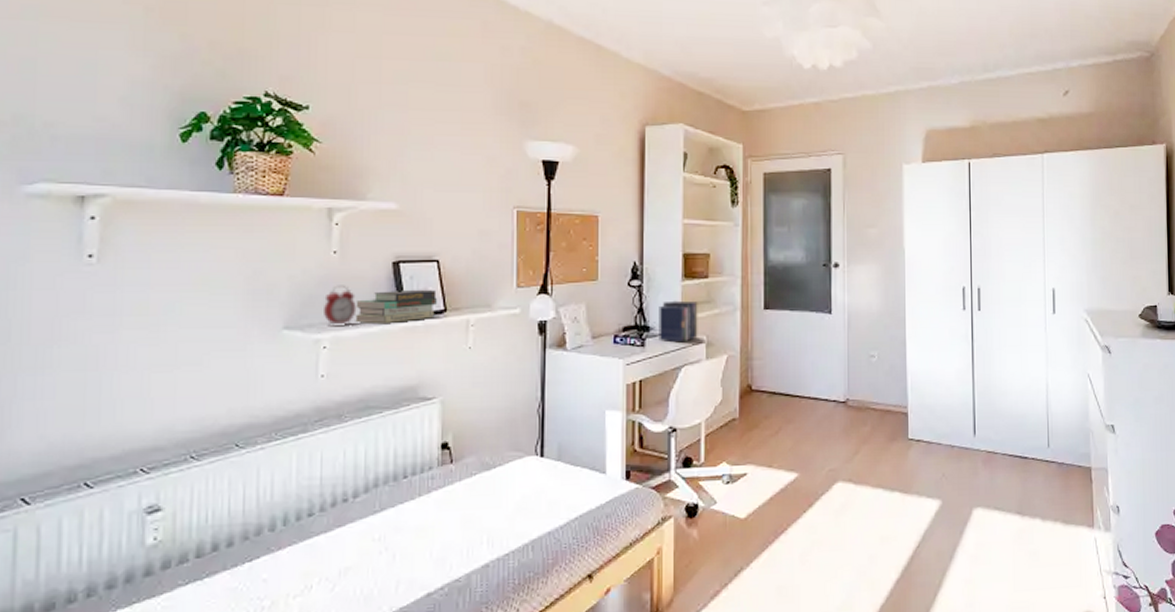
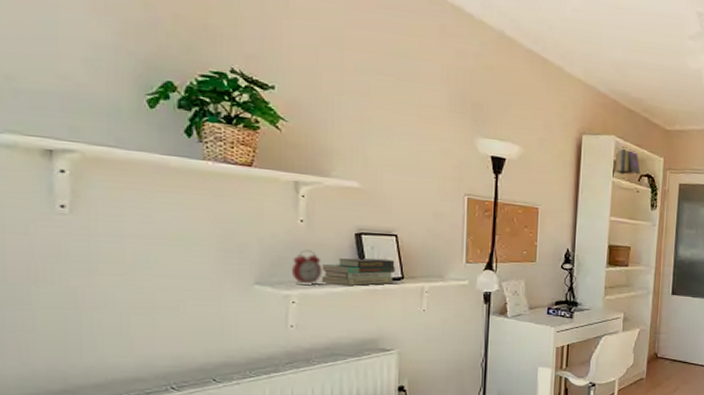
books: present [659,300,698,343] -> none [584,282,619,317]
books: none [685,135,716,168] -> present [614,147,641,175]

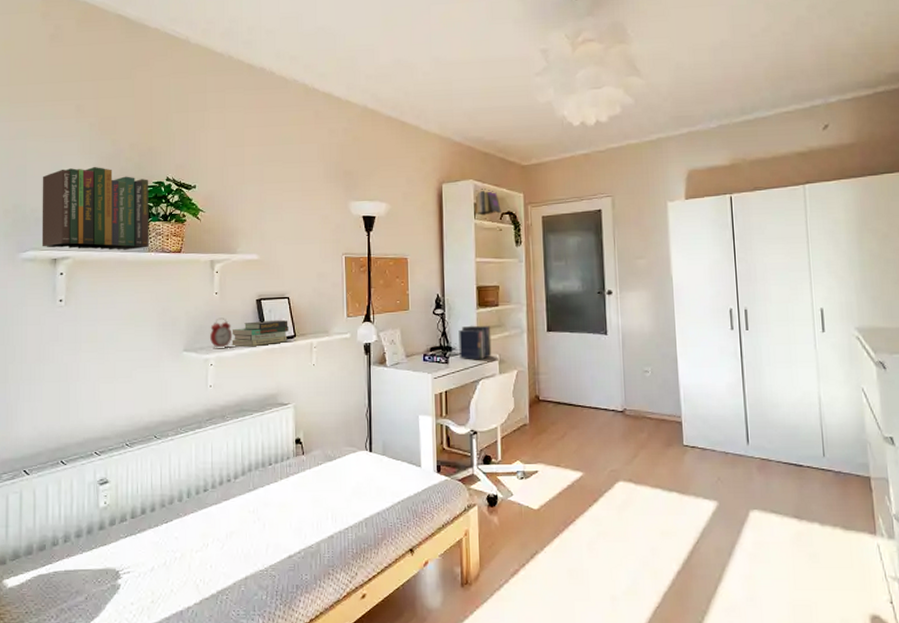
books: none [22,27,204,155] -> present [41,166,149,251]
books: none [584,282,619,317] -> present [458,325,492,360]

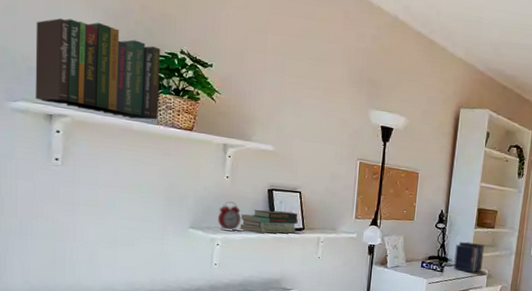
books: present [475,189,501,216] -> none [487,120,511,146]

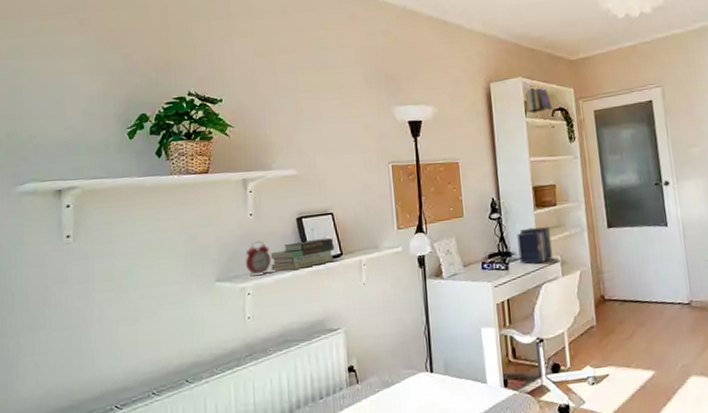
books: present [35,18,161,120] -> none [41,84,171,179]
books: none [487,120,511,146] -> present [524,85,553,114]

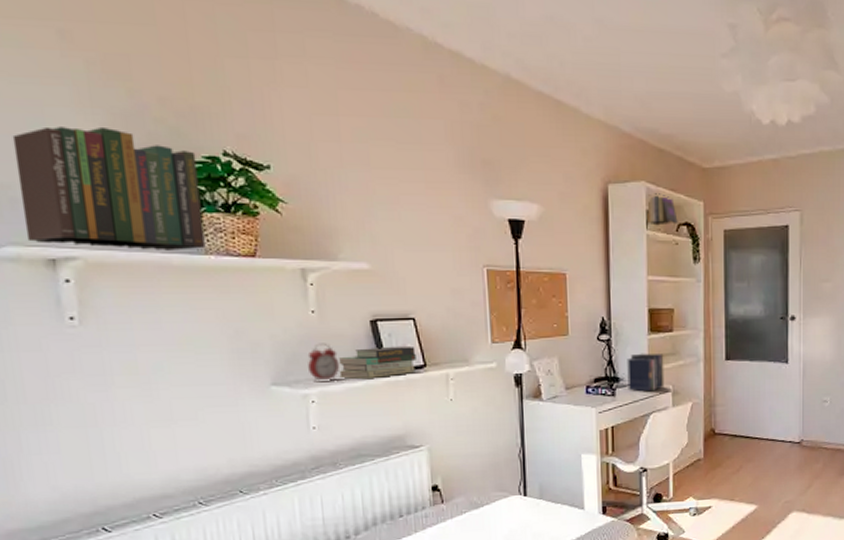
books: none [41,84,171,179] -> present [12,126,206,250]

